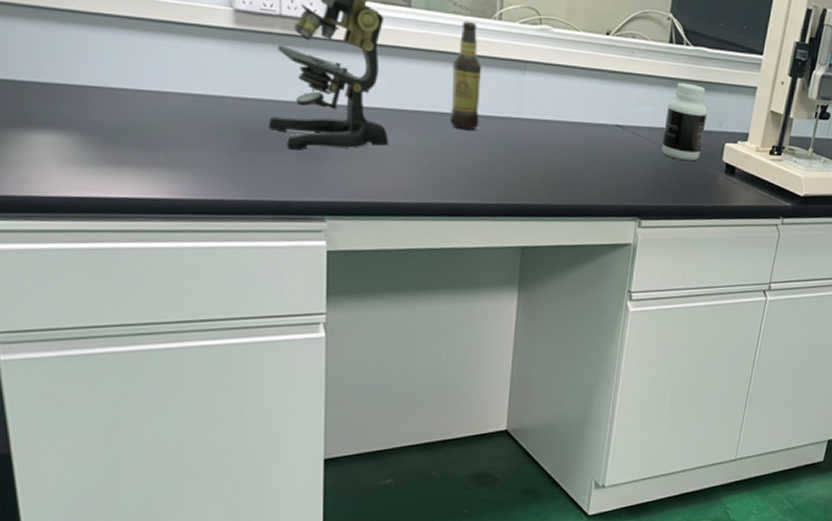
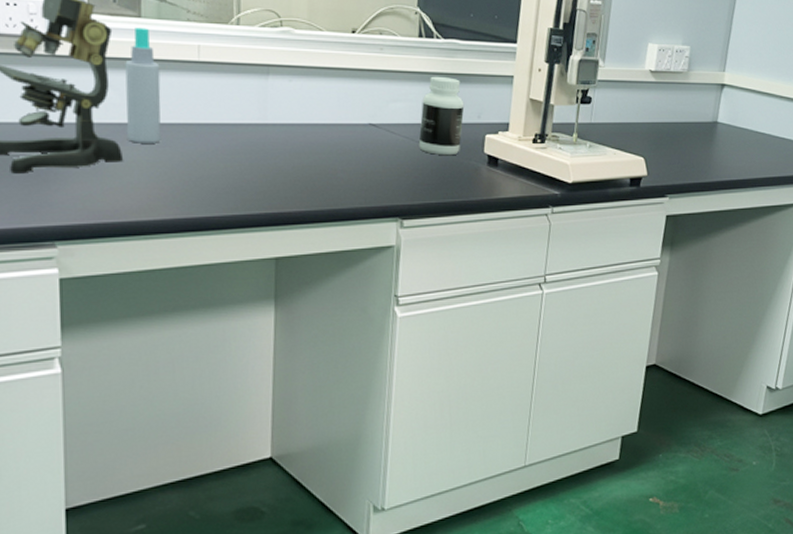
spray bottle: none [394,17,426,130] -> present [125,27,161,143]
bottle: present [449,20,482,130] -> none [188,27,222,139]

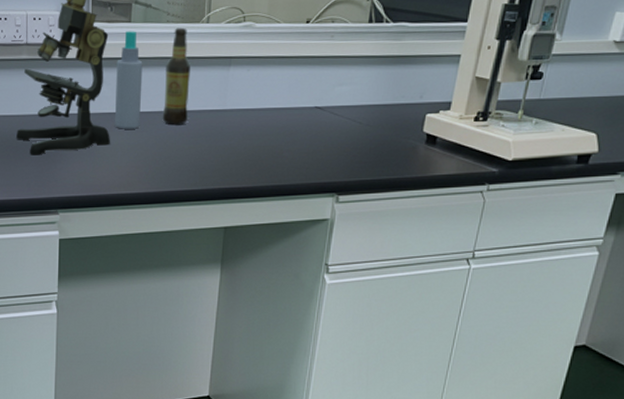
bottle: none [188,27,222,139] -> present [162,27,191,124]
medicine bottle: present [418,76,465,156] -> none [359,59,408,135]

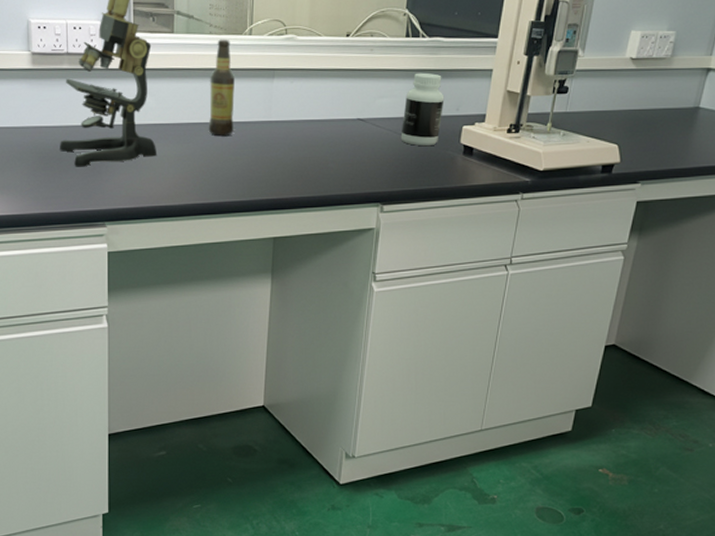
spray bottle: present [115,31,143,129] -> none [160,42,187,141]
medicine bottle: none [359,59,408,135] -> present [400,72,445,147]

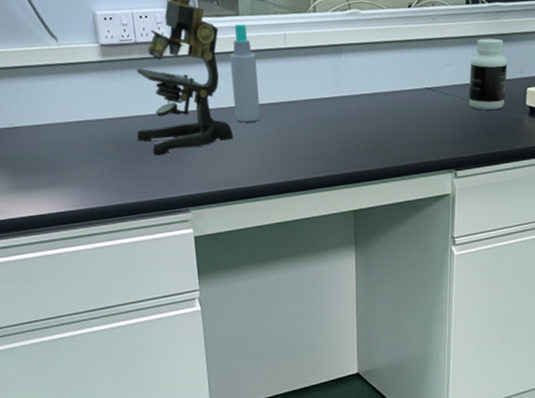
spray bottle: none [160,42,187,141] -> present [229,24,261,123]
bottle: present [208,39,236,136] -> none [278,18,306,115]

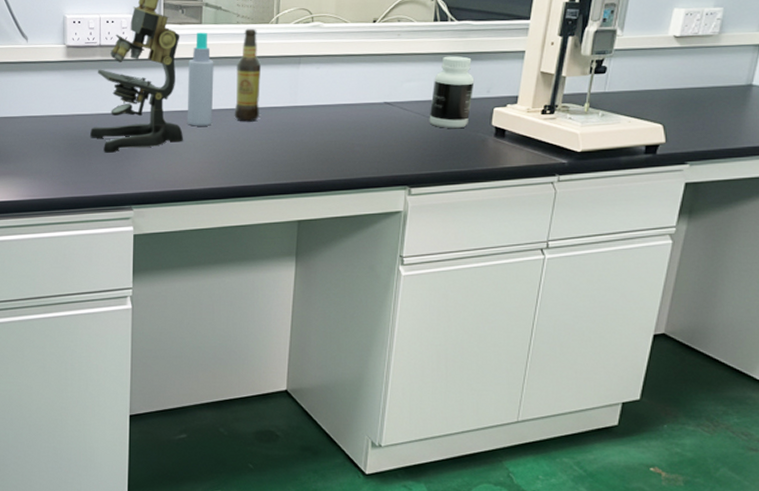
bottle: none [278,18,306,115] -> present [234,28,262,121]

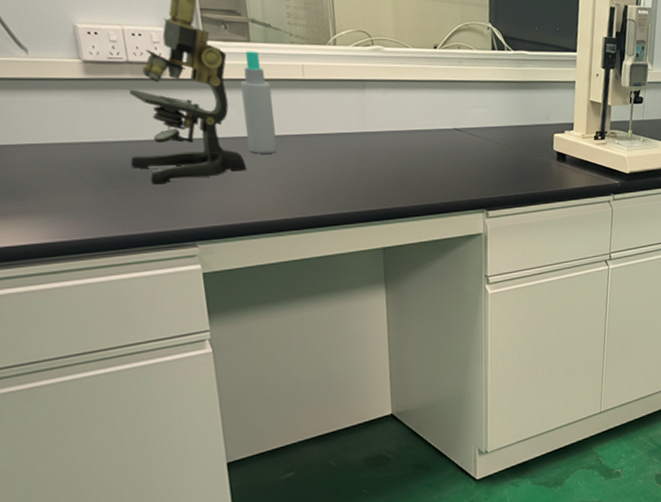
bottle: present [234,28,262,121] -> none [296,49,329,148]
medicine bottle: present [429,56,475,129] -> none [497,84,535,154]

